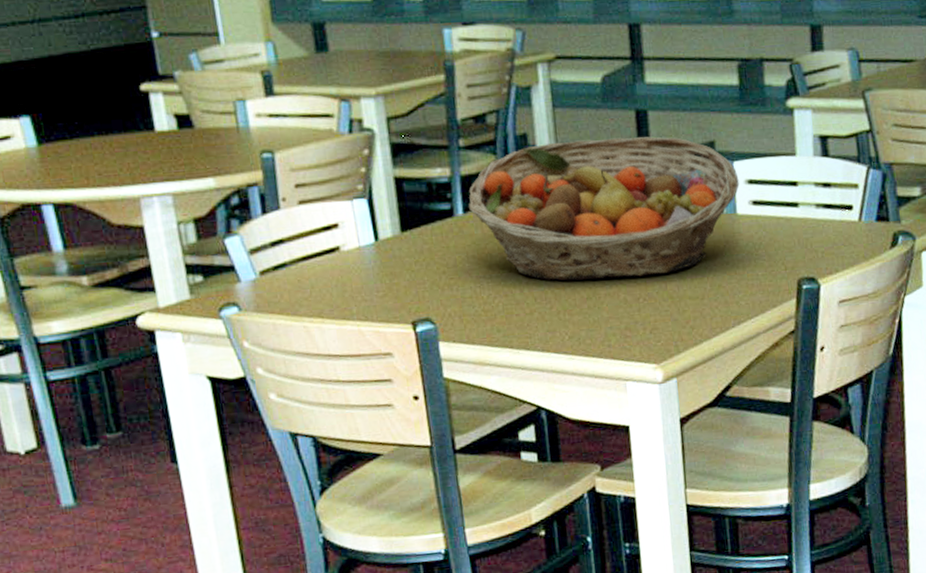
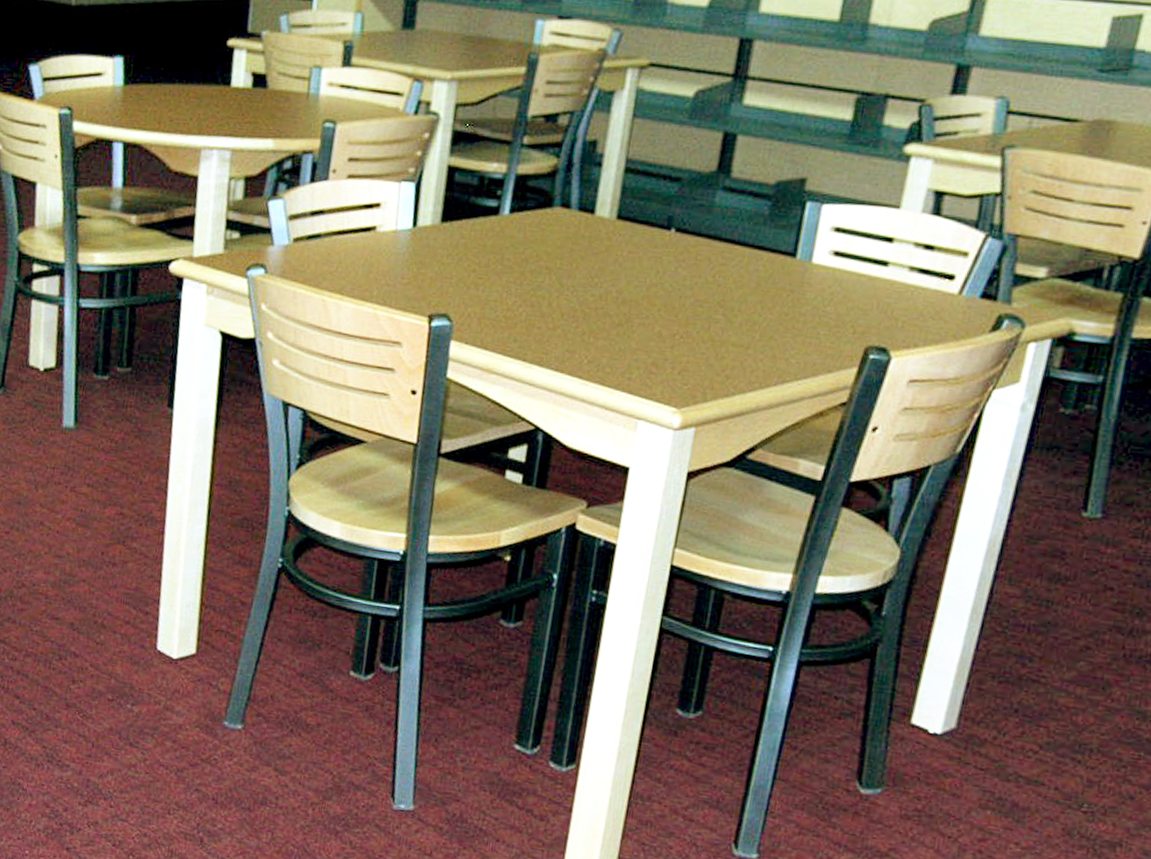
fruit basket: present [469,136,739,281] -> none [517,154,825,313]

